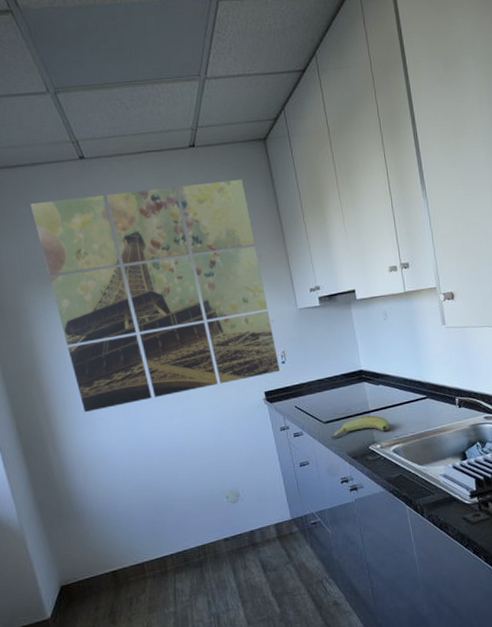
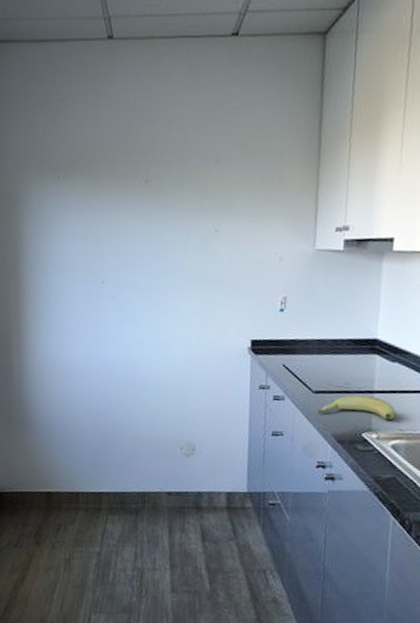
wall art: present [30,179,280,413] -> none [47,80,286,321]

